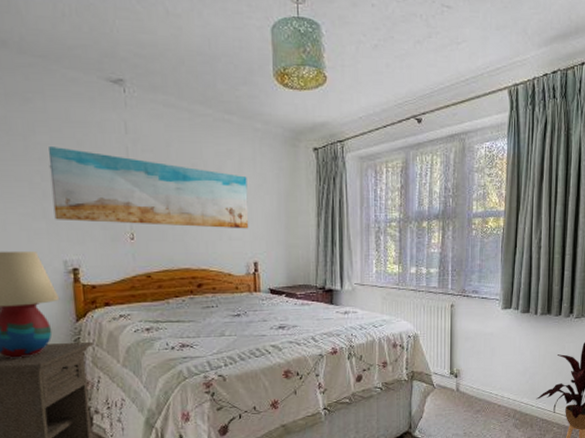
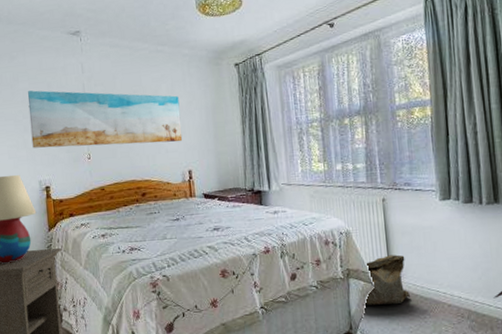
bag: none [423,359,466,406] -> present [363,254,410,306]

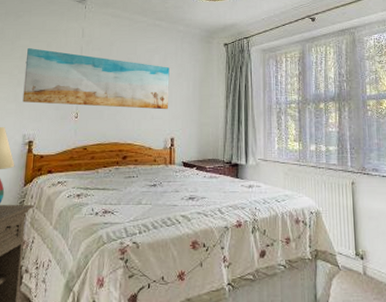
bag: present [363,254,410,306] -> none [329,239,375,291]

